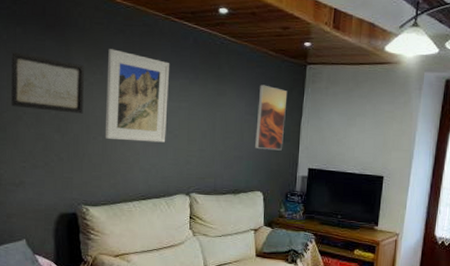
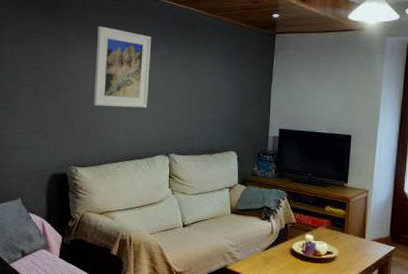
wall art: present [10,51,85,114] -> none [12,31,77,84]
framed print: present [255,84,288,151] -> none [229,53,259,113]

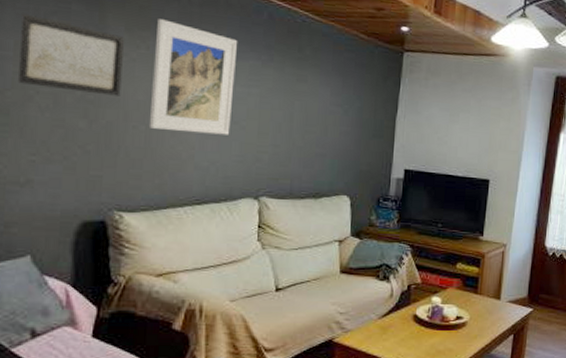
wall art: none [12,31,77,84] -> present [17,13,125,96]

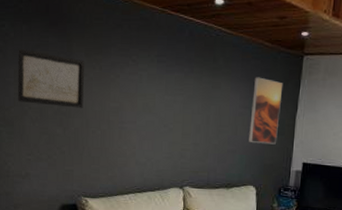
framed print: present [148,19,238,135] -> none [103,44,166,136]
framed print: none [341,71,381,148] -> present [249,77,283,145]

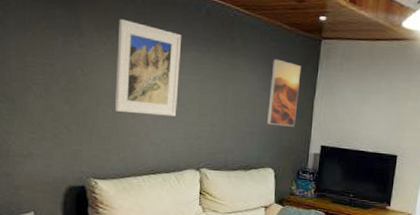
wall art: present [17,48,85,108] -> none [19,19,95,85]
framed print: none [103,44,166,136] -> present [114,19,182,117]

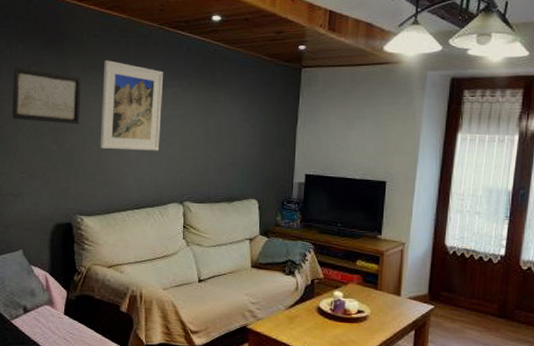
wall art: none [19,19,95,85] -> present [11,66,82,124]
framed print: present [267,59,302,127] -> none [249,90,283,157]

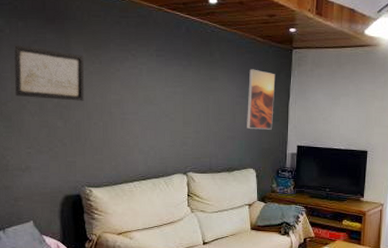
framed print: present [100,60,164,151] -> none [105,39,165,126]
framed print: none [249,90,283,157] -> present [247,69,276,130]

